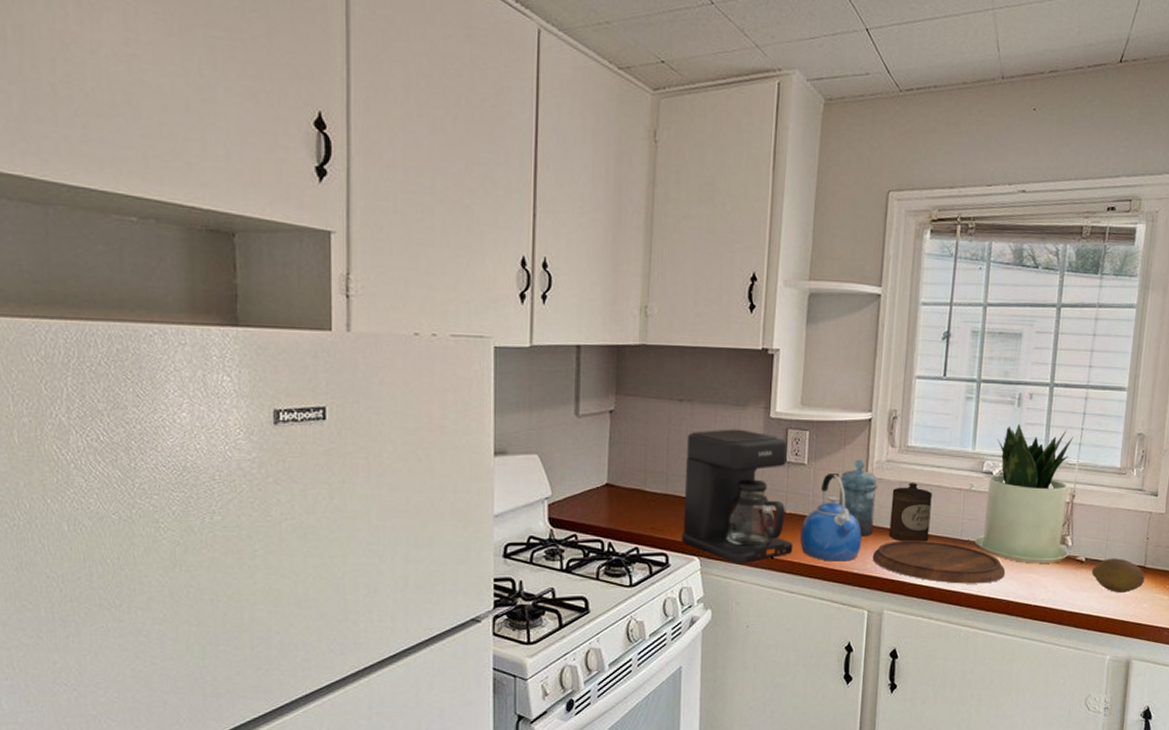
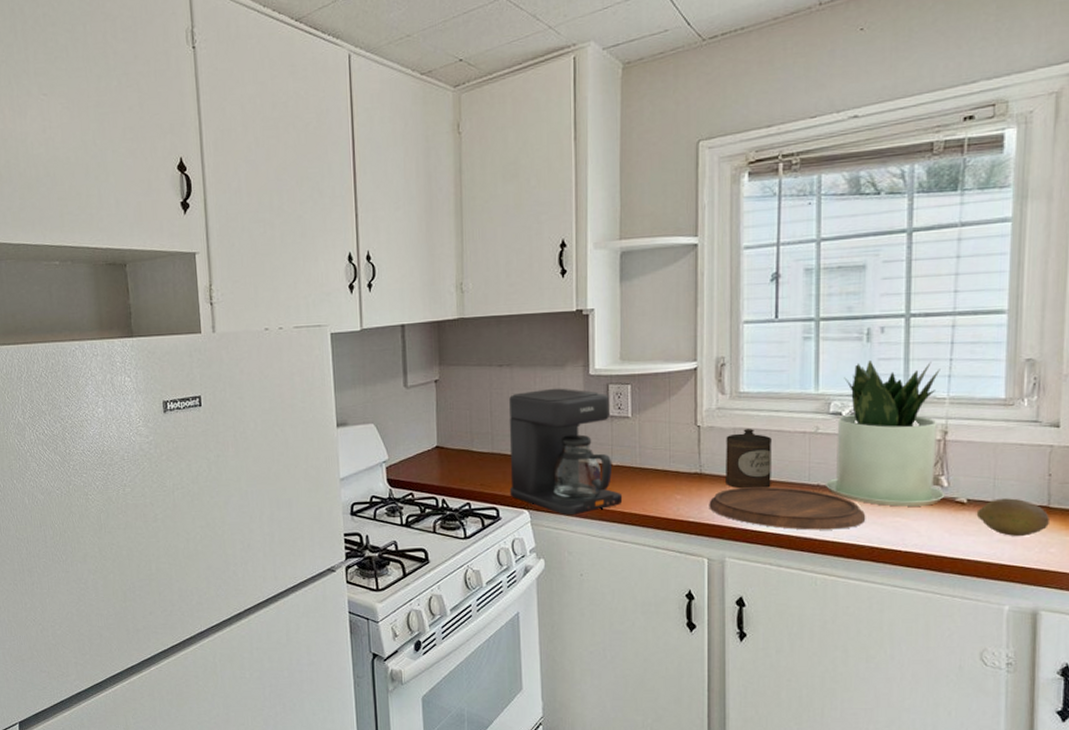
kettle: present [800,474,862,562] -> none [629,424,696,511]
canister: present [839,459,877,537] -> none [666,409,709,485]

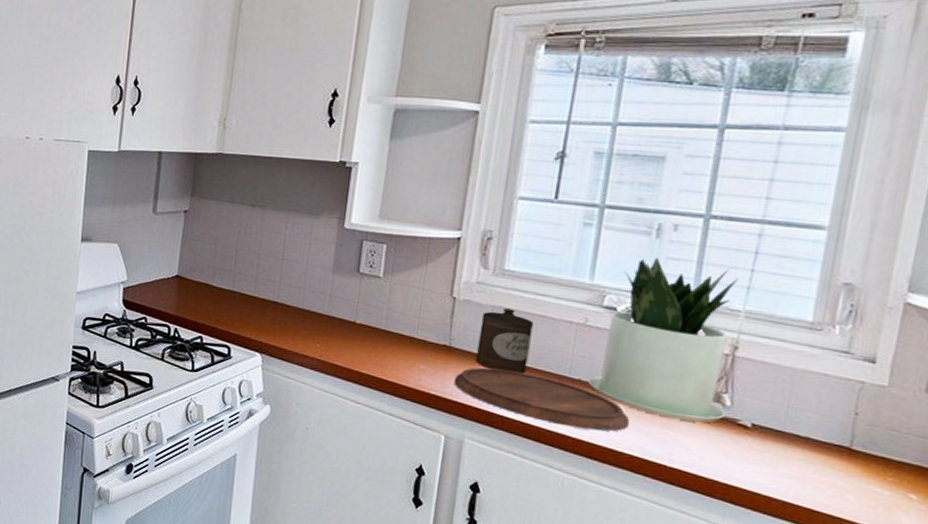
coffee maker: present [509,388,623,516] -> none [244,235,362,368]
fruit: present [976,498,1051,536] -> none [760,429,851,476]

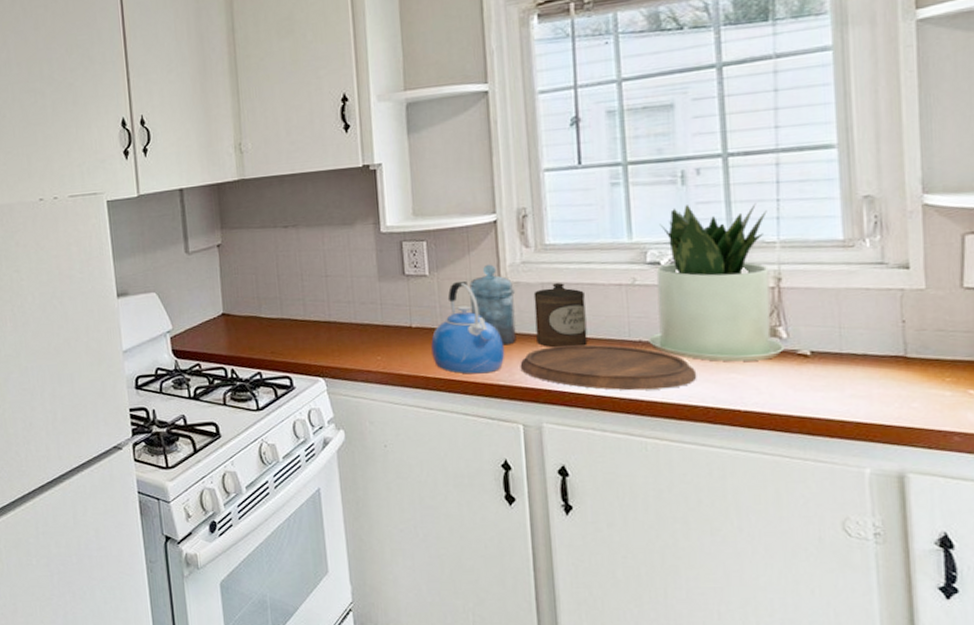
kettle: none [369,289,443,381] -> present [431,282,505,374]
canister: none [417,278,464,358] -> present [468,264,517,346]

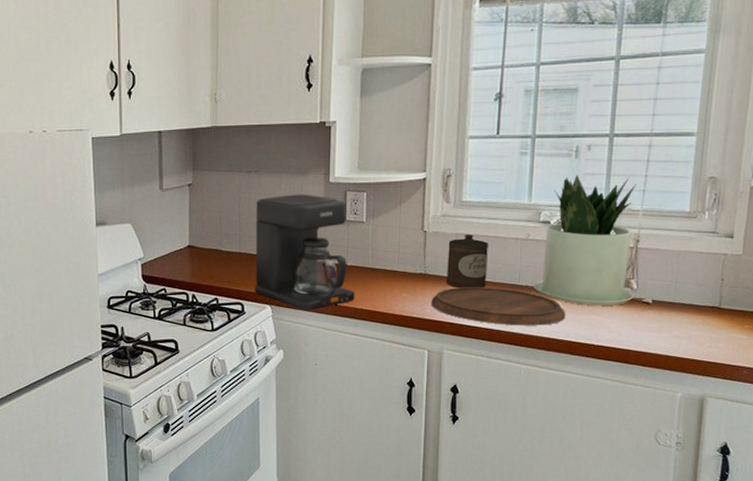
coffee maker: none [297,247,426,383] -> present [254,194,355,311]
kettle: present [431,282,505,374] -> none [361,229,421,307]
canister: present [468,264,517,346] -> none [396,215,434,285]

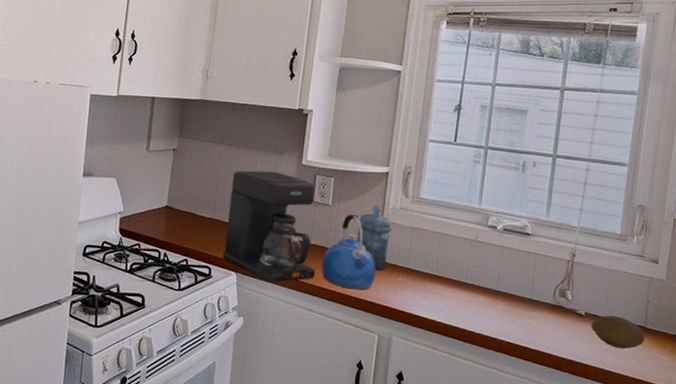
kettle: none [361,229,421,307] -> present [321,214,376,290]
canister: none [396,215,434,285] -> present [357,205,392,271]
cutting board: present [431,287,566,326] -> none [384,277,507,324]
canister: present [446,234,488,288] -> none [400,229,440,281]
planter: present [532,175,637,306] -> none [477,188,575,314]
fruit: none [659,299,720,333] -> present [590,315,645,349]

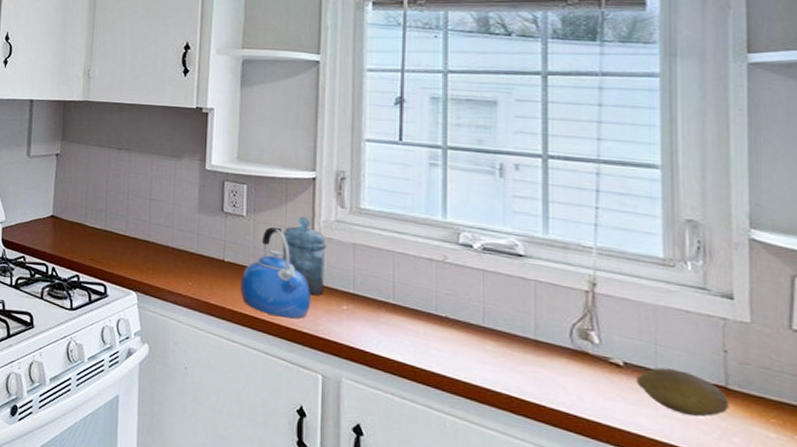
coffee maker: present [222,170,316,283] -> none [118,176,233,306]

